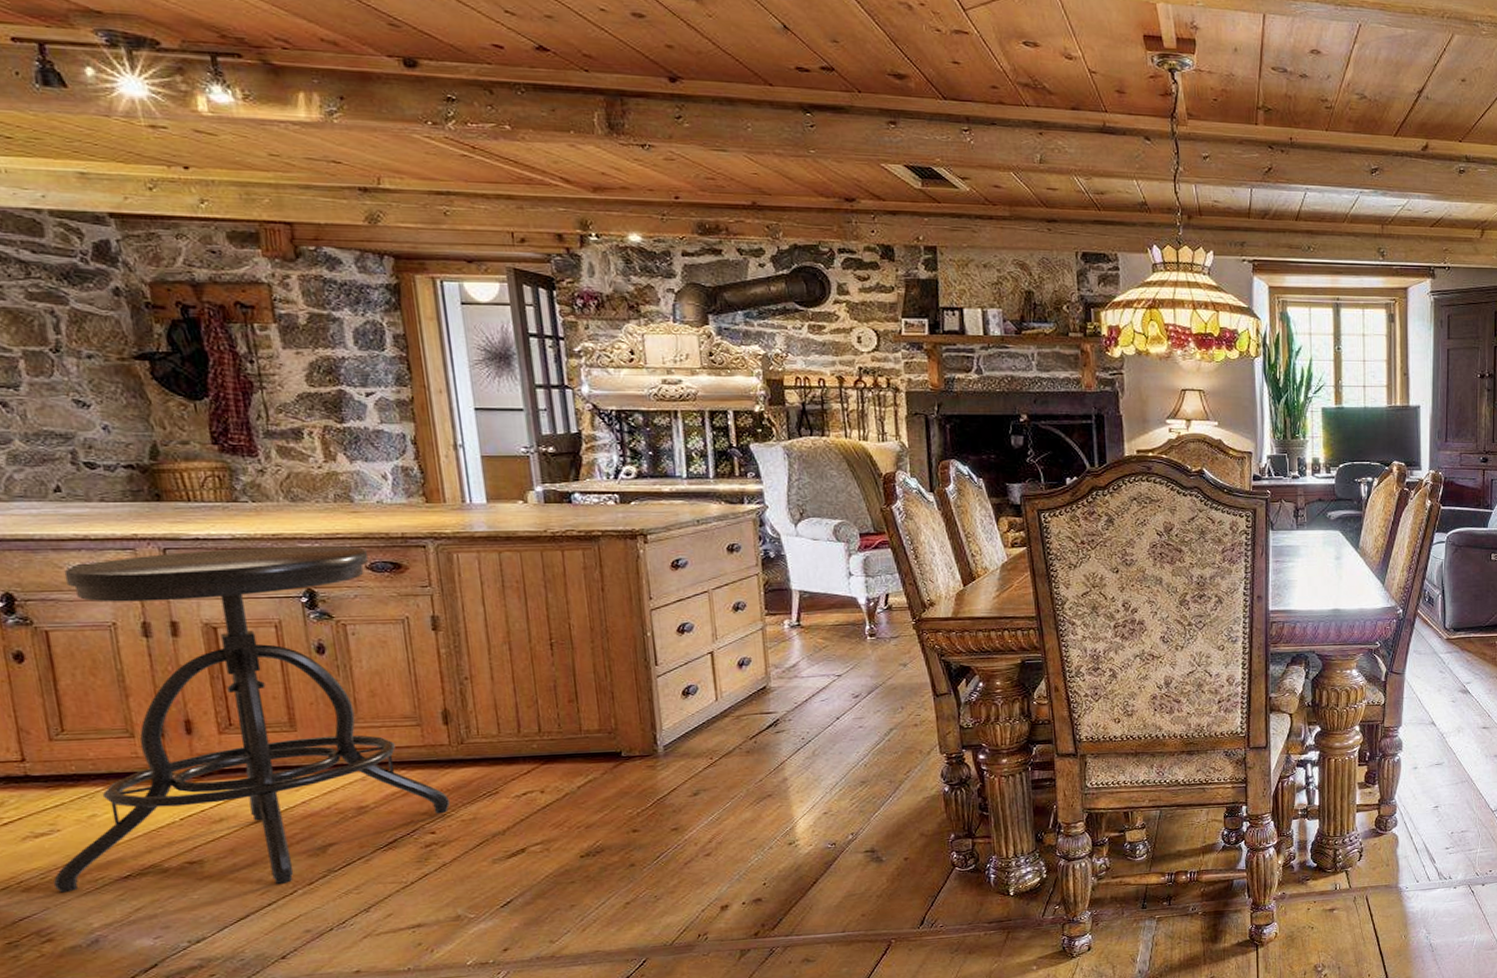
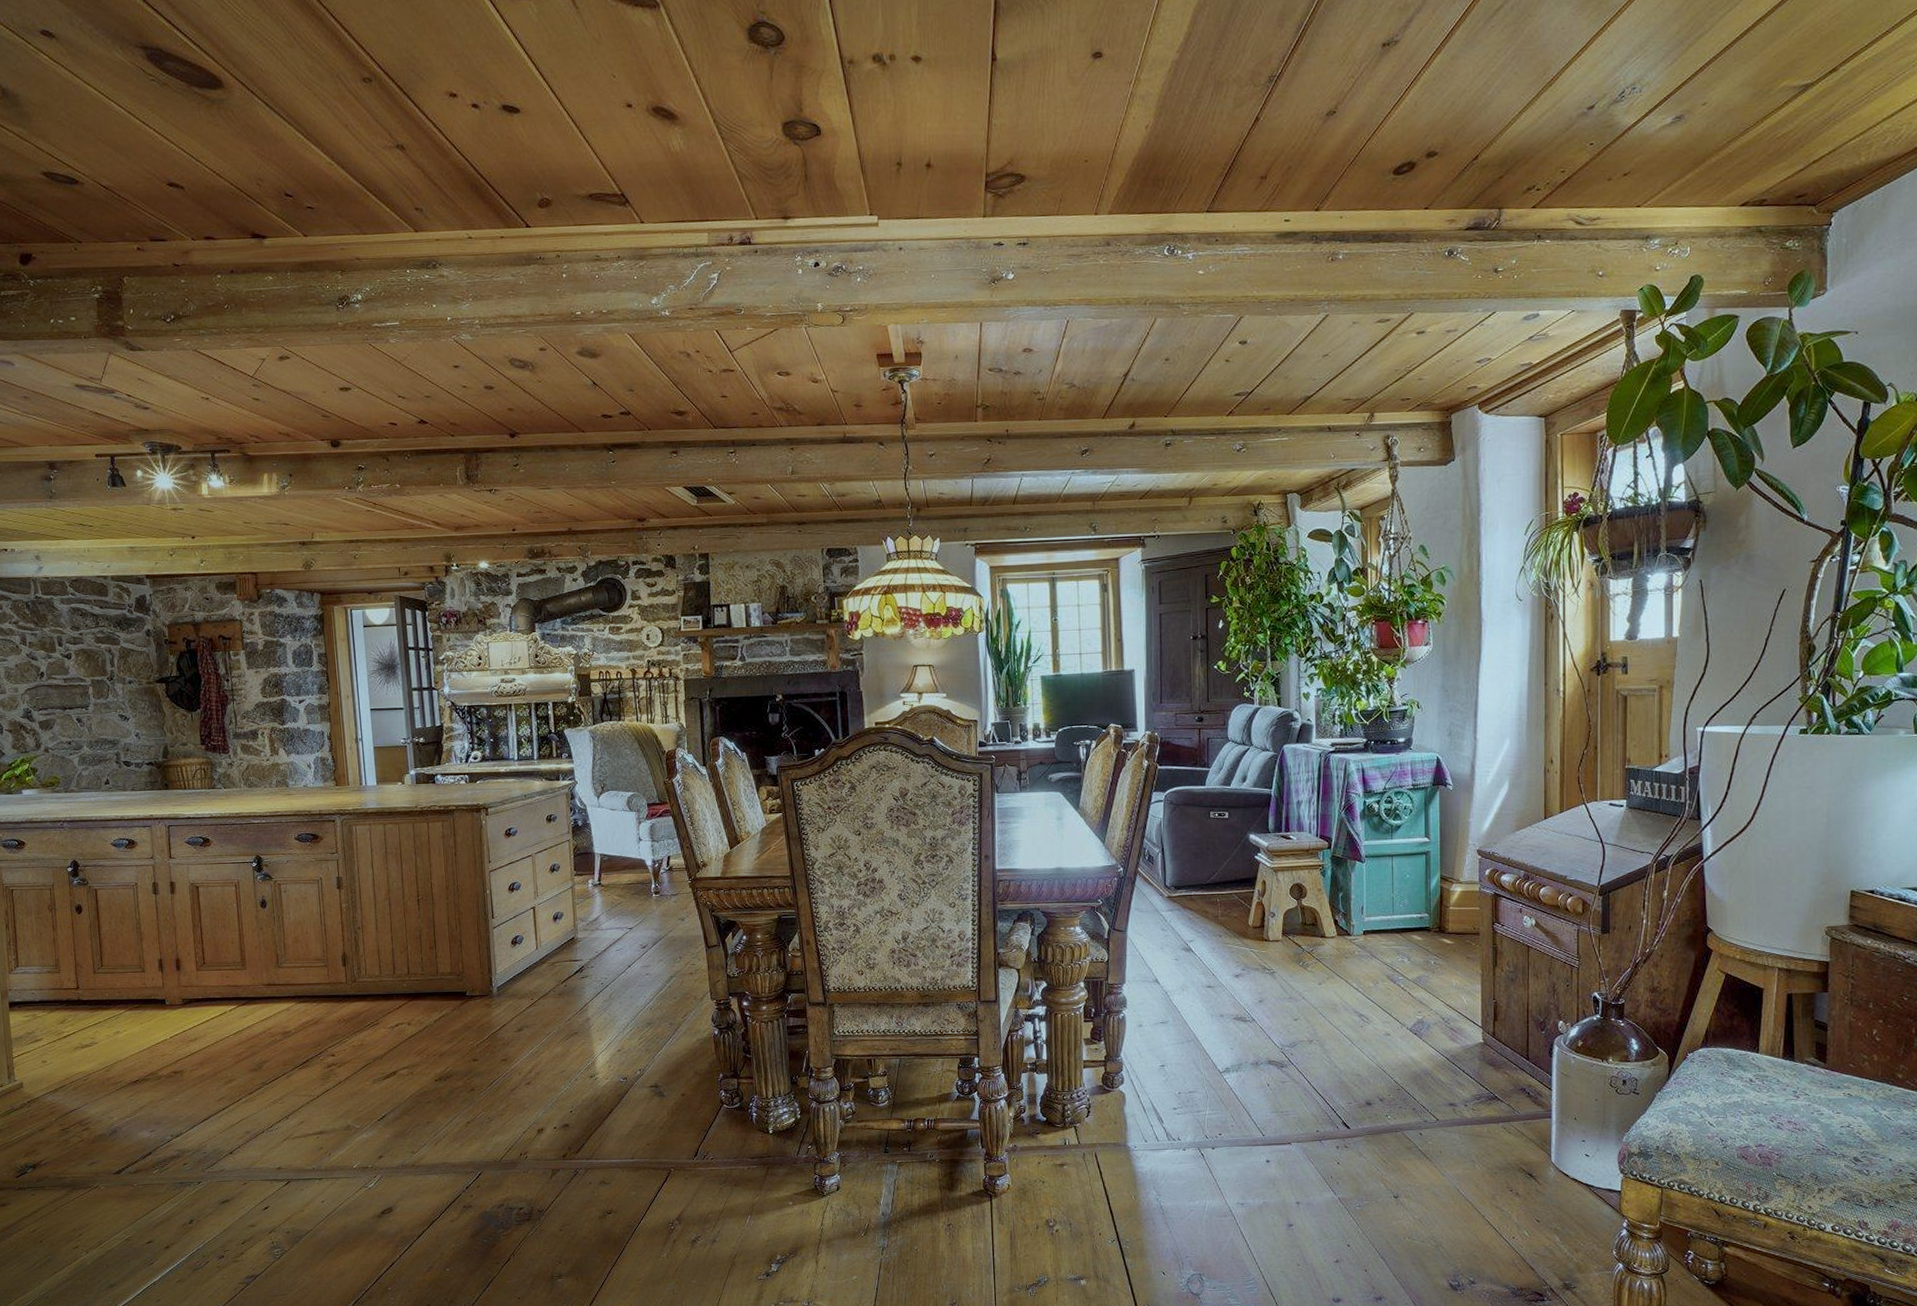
stool: present [53,545,450,893] -> none [91,821,345,1093]

